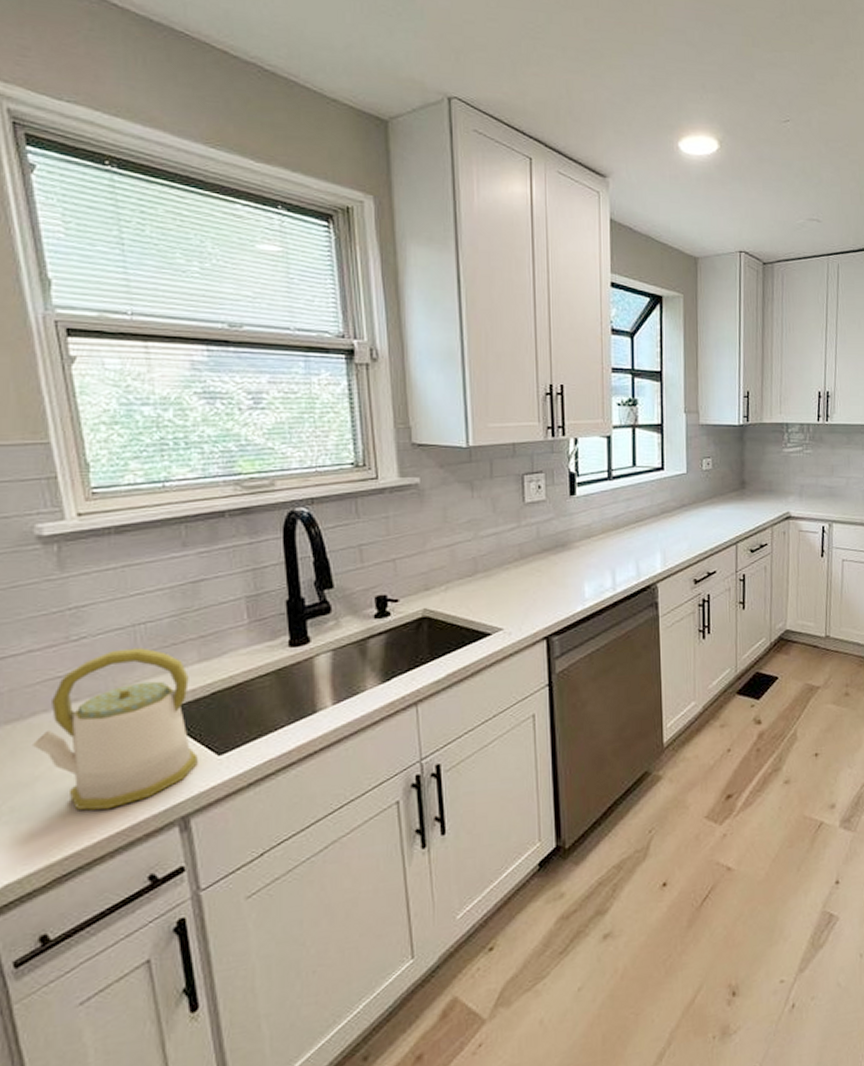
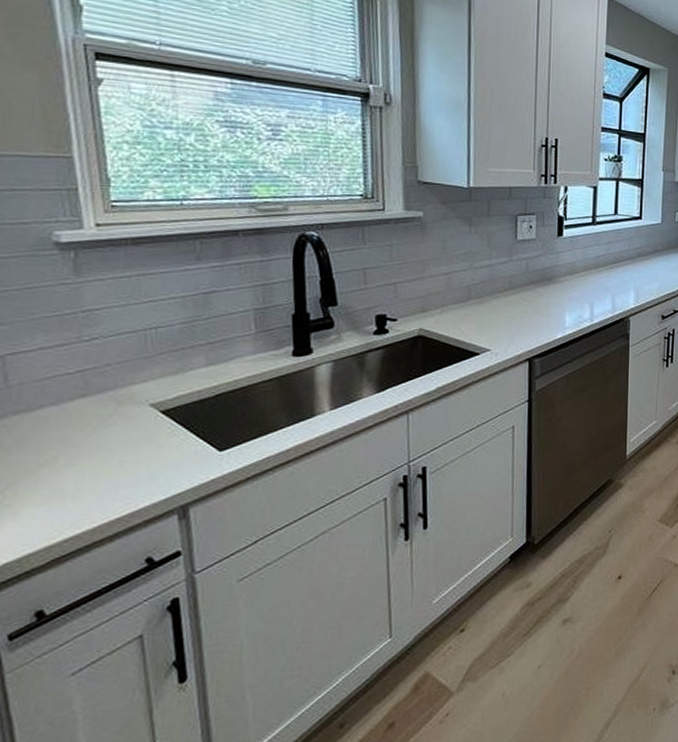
kettle: present [31,647,198,811] -> none [38,350,200,498]

